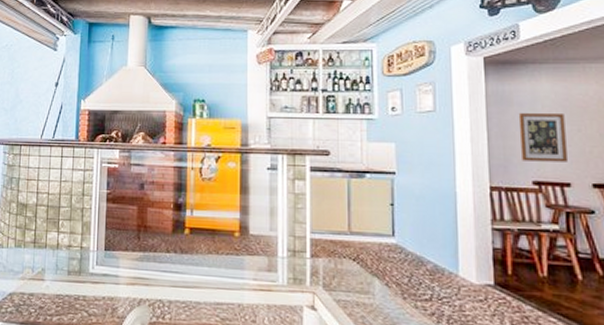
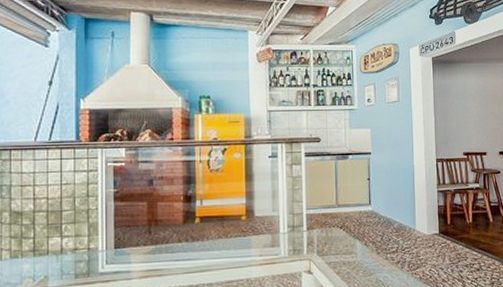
wall art: present [518,113,567,162] -> none [454,101,485,138]

